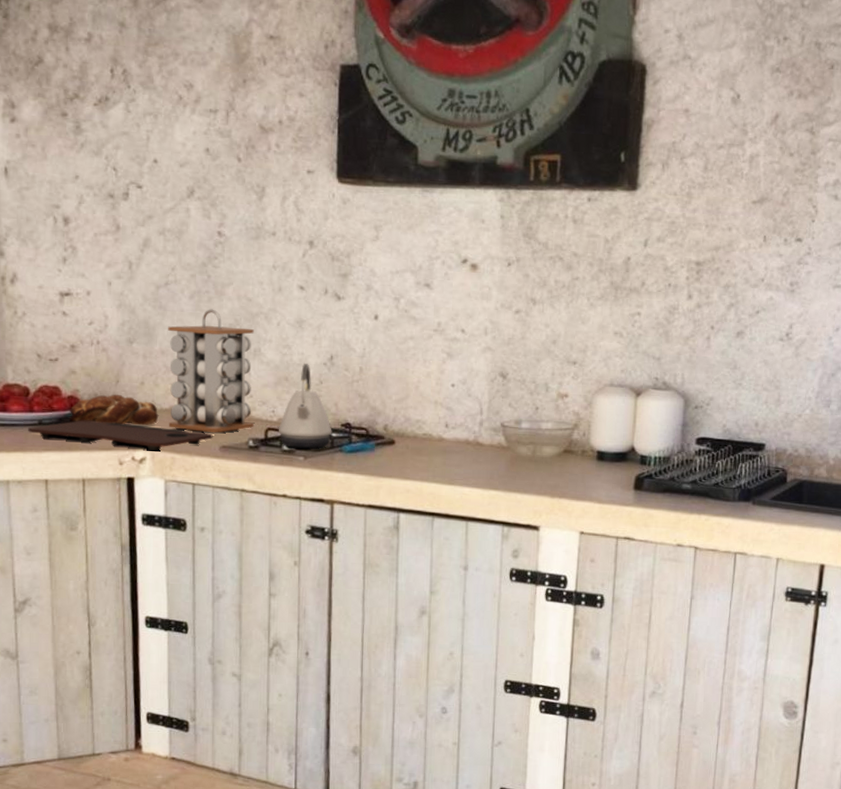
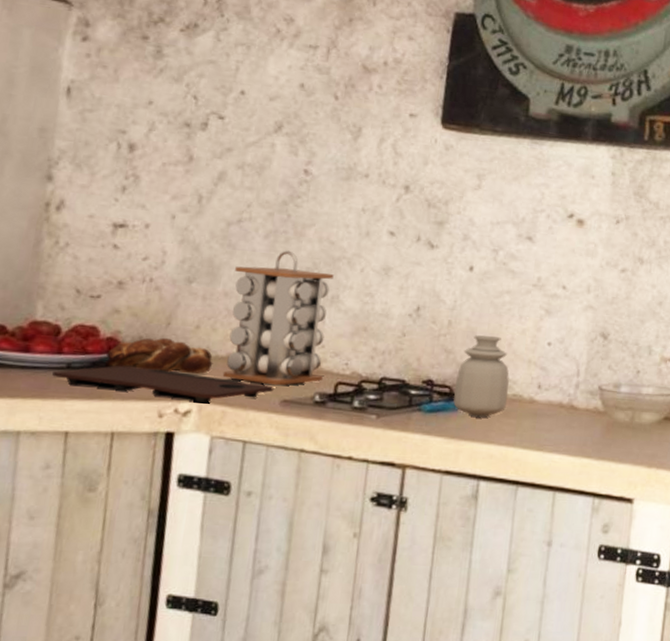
kettle: present [278,363,332,449] -> none [349,313,412,407]
jar: none [369,379,419,456] -> present [453,335,510,418]

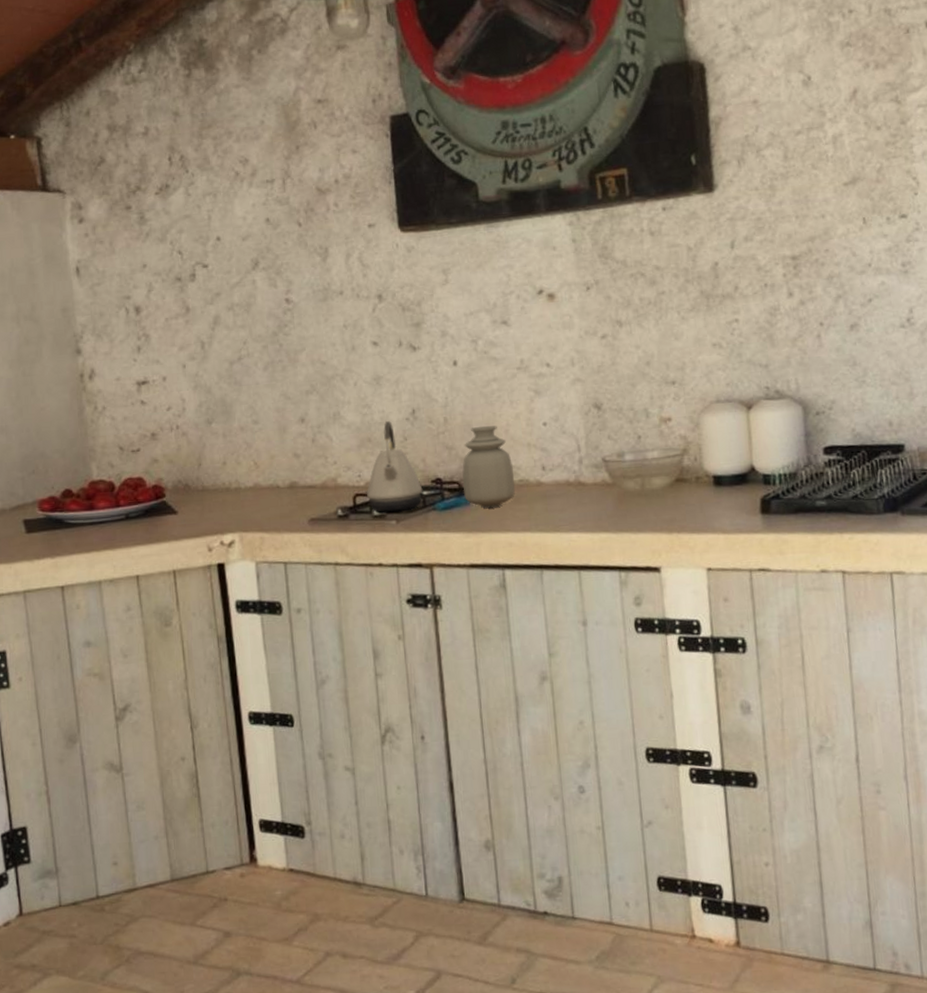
cutting board: present [52,365,274,404] -> none [116,506,301,533]
bread loaf: present [105,337,213,374] -> none [155,477,244,513]
spice rack: present [222,250,334,386] -> none [245,377,341,508]
kettle: none [349,313,412,407] -> present [366,420,423,513]

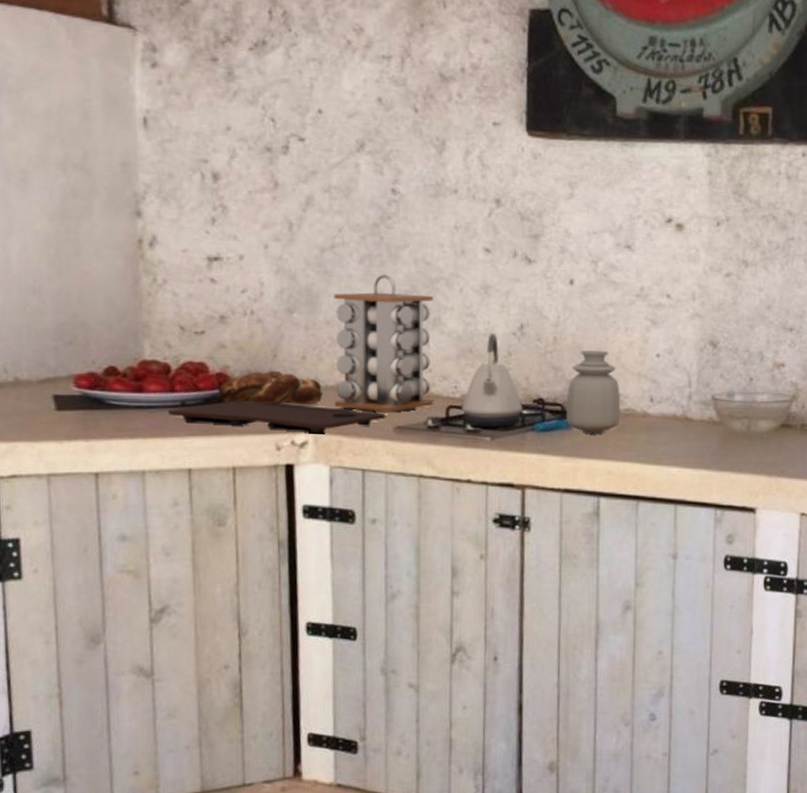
cutting board: none [116,506,301,533] -> present [168,400,386,434]
bread loaf: none [155,477,244,513] -> present [218,370,323,405]
spice rack: none [245,377,341,508] -> present [334,274,433,413]

